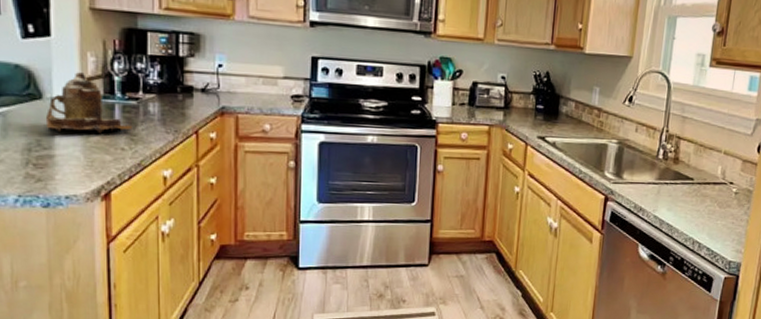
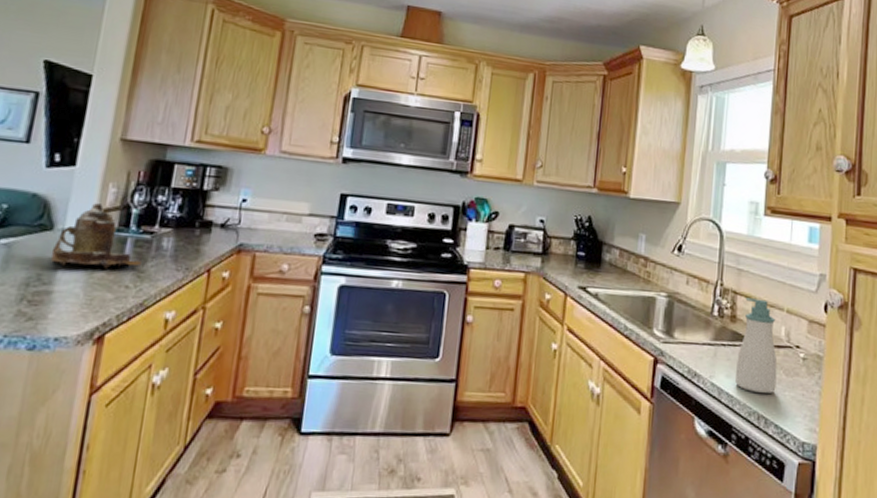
soap bottle: none [675,142,714,223] -> present [735,298,778,394]

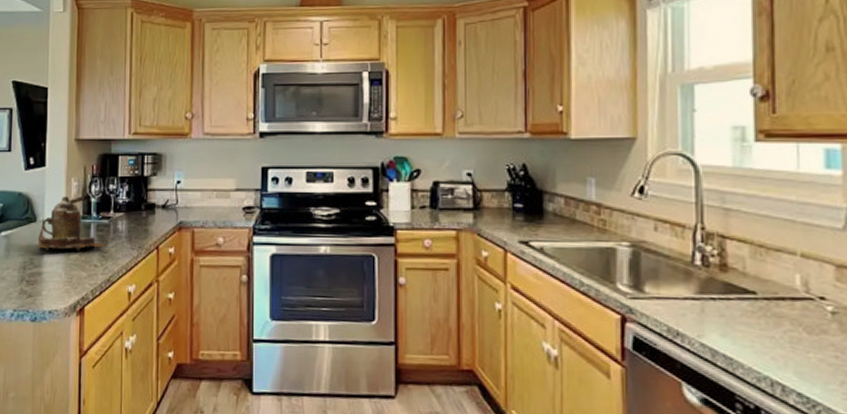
soap bottle: present [735,298,778,394] -> none [734,242,794,356]

